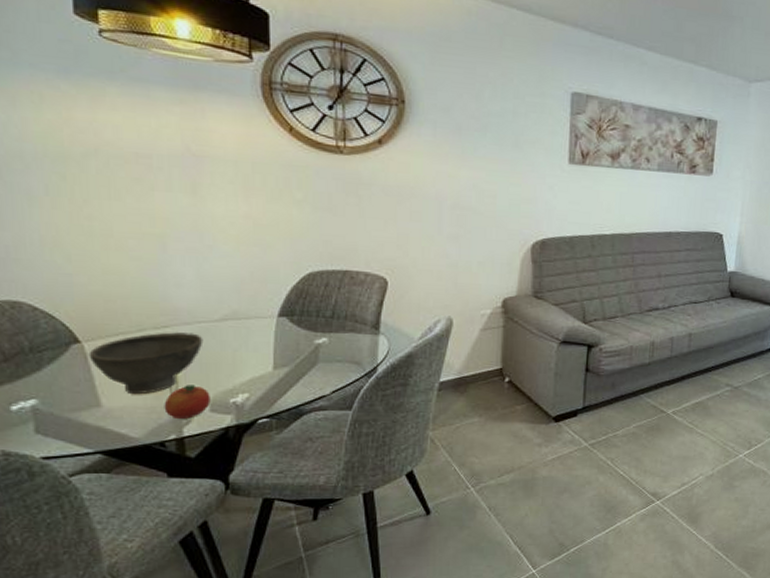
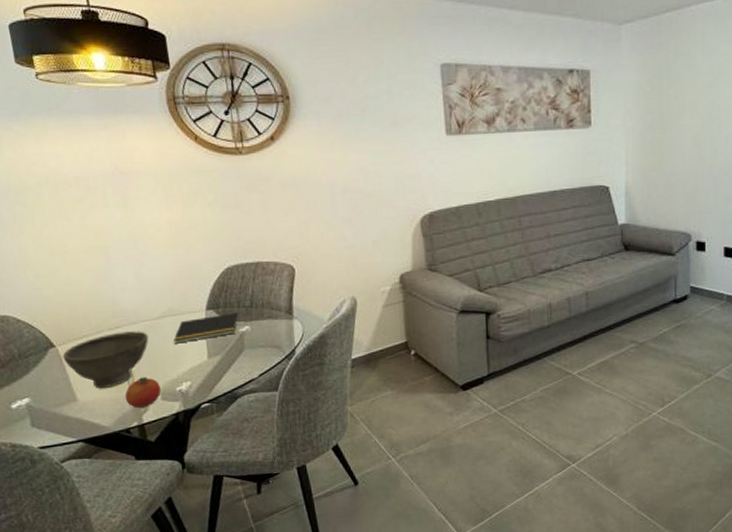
notepad: none [234,322,315,351] -> present [173,312,238,344]

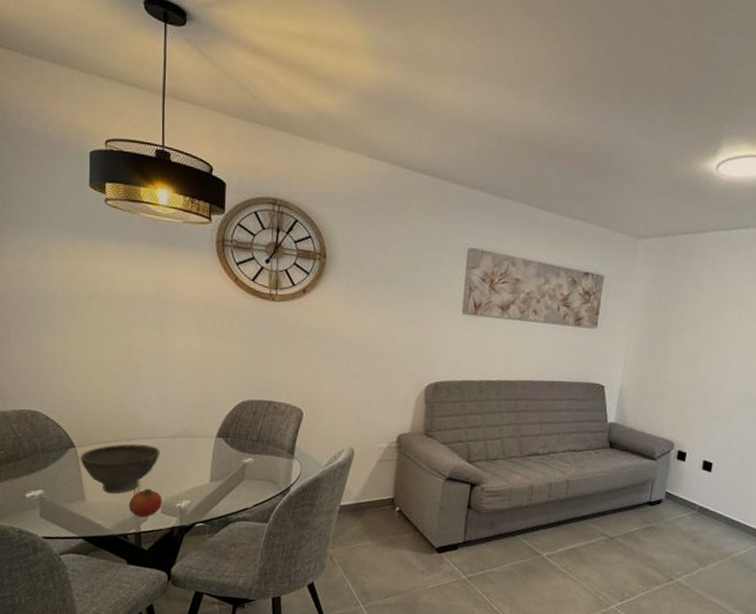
notepad: present [173,312,238,344] -> none [182,443,244,464]

